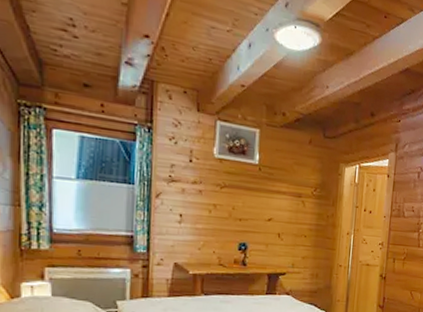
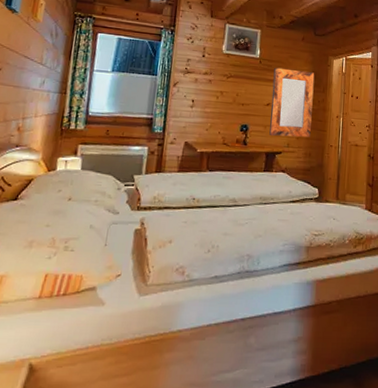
home mirror: none [272,176,324,257] -> present [269,67,315,137]

